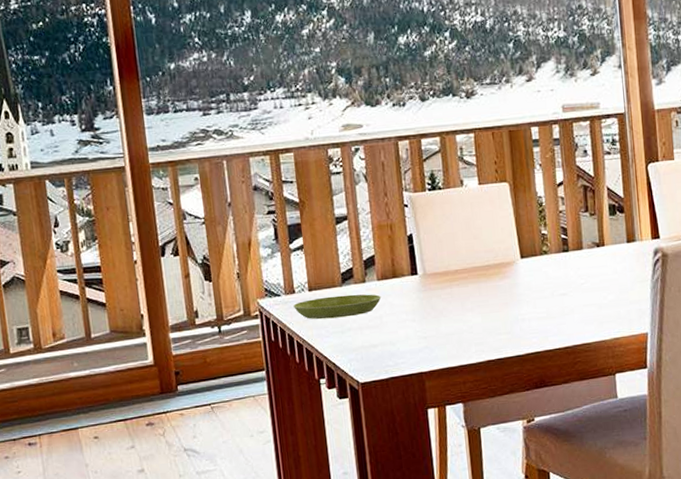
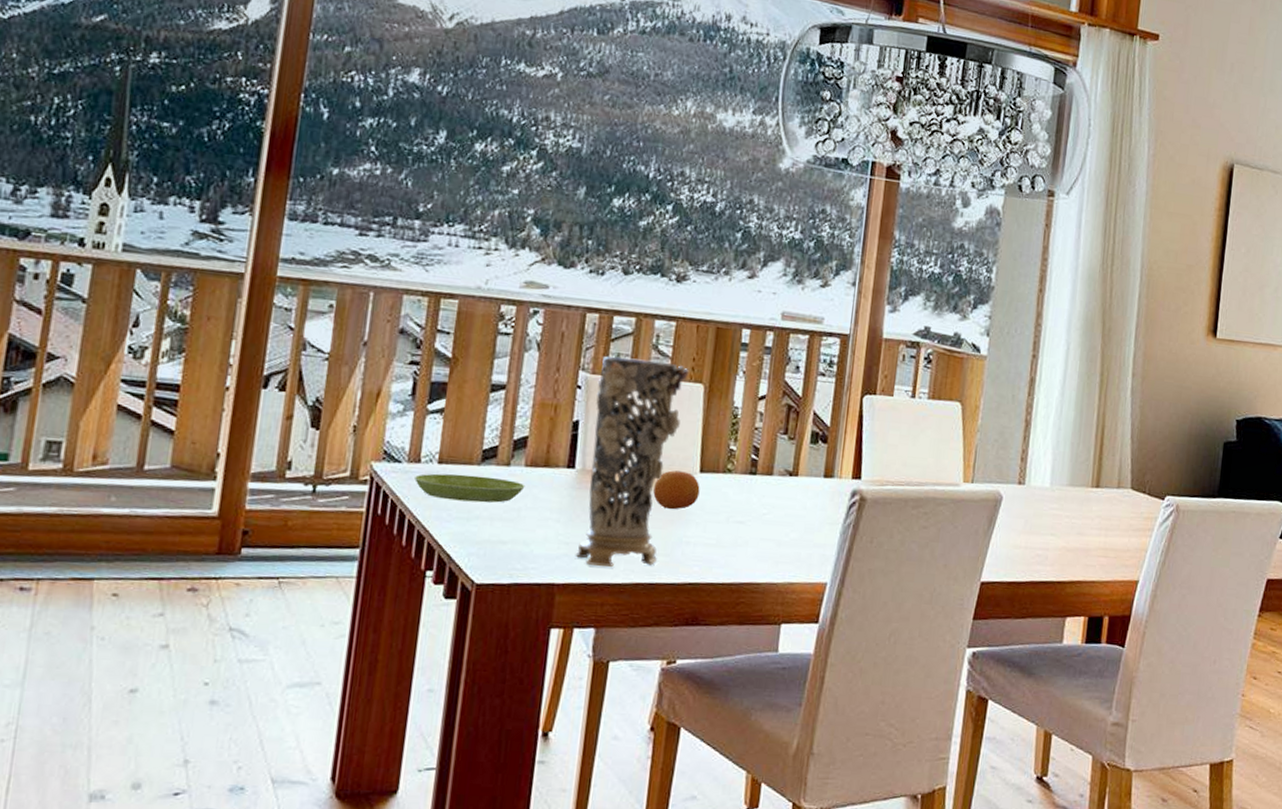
decorative vase: none [420,170,501,352] -> present [575,356,689,567]
fruit: none [485,260,525,295] -> present [653,470,700,510]

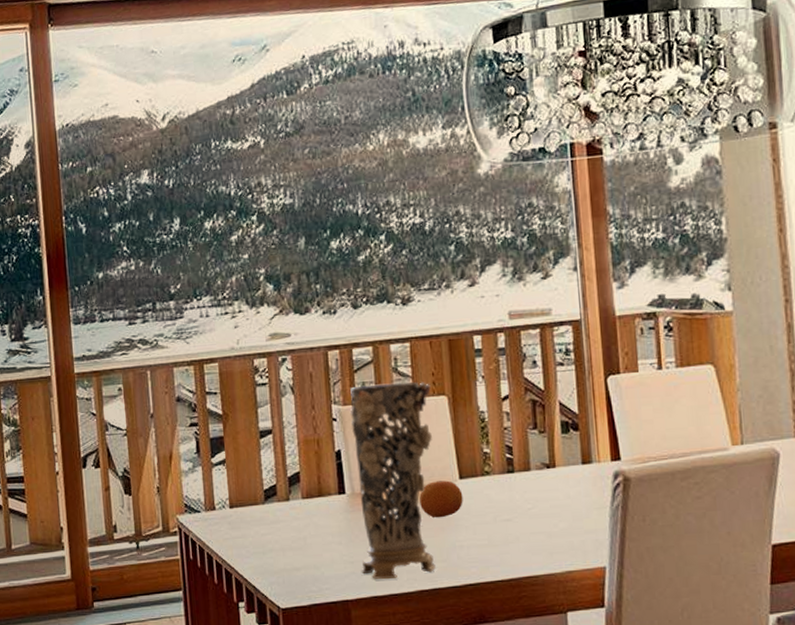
saucer: present [414,473,525,503] -> none [213,513,306,539]

